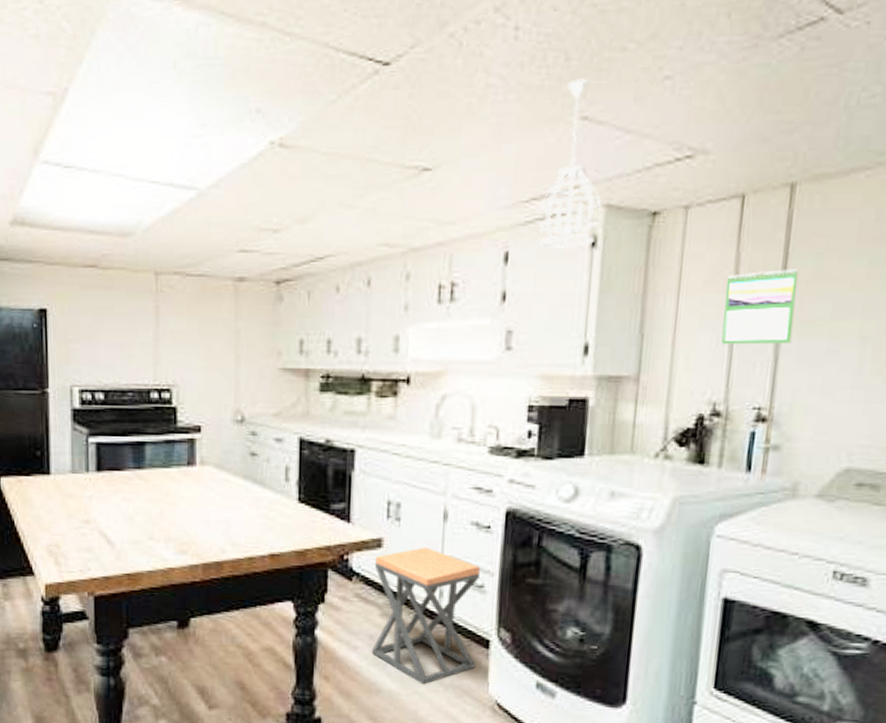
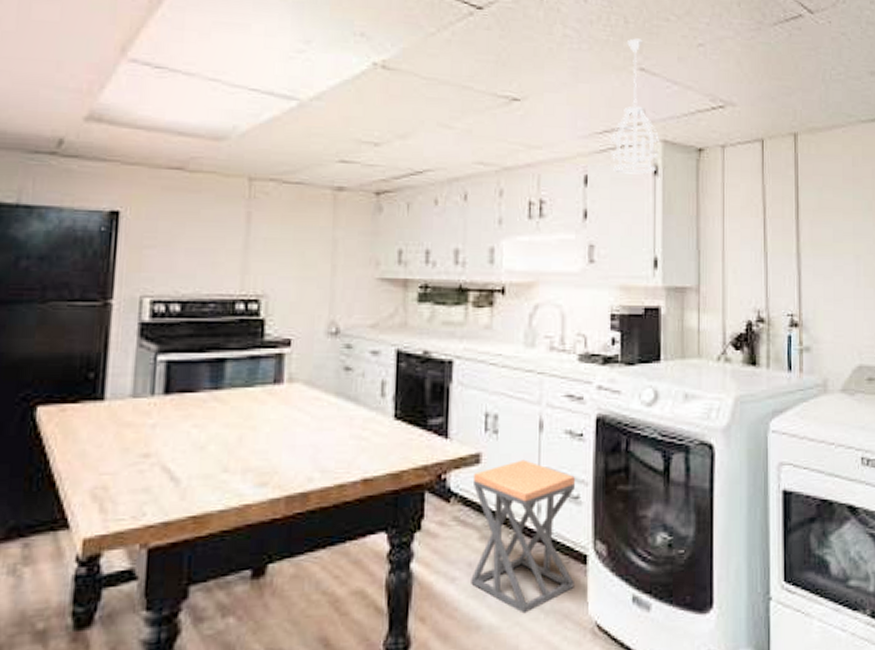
calendar: present [721,269,799,345] -> none [757,200,809,261]

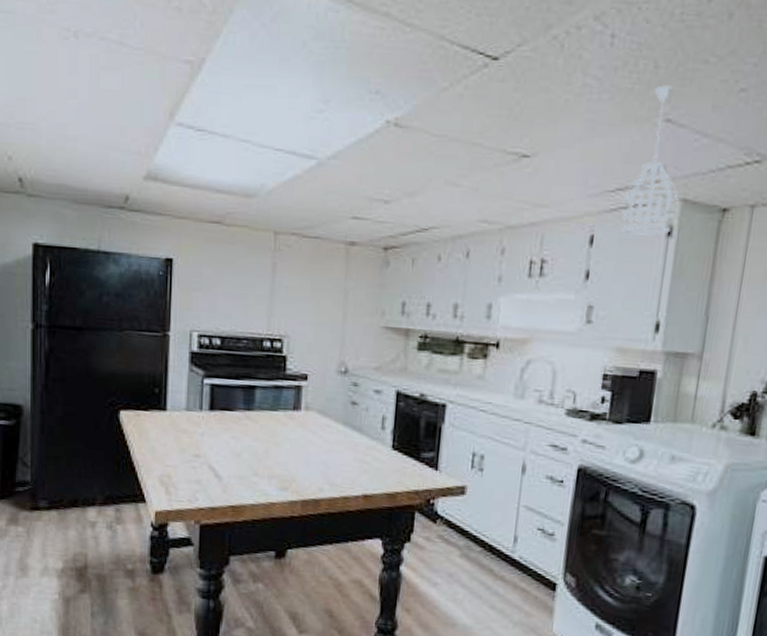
stool: present [471,459,575,614] -> none [450,496,552,621]

